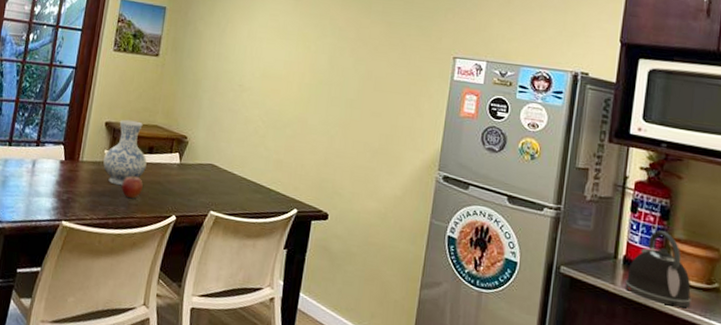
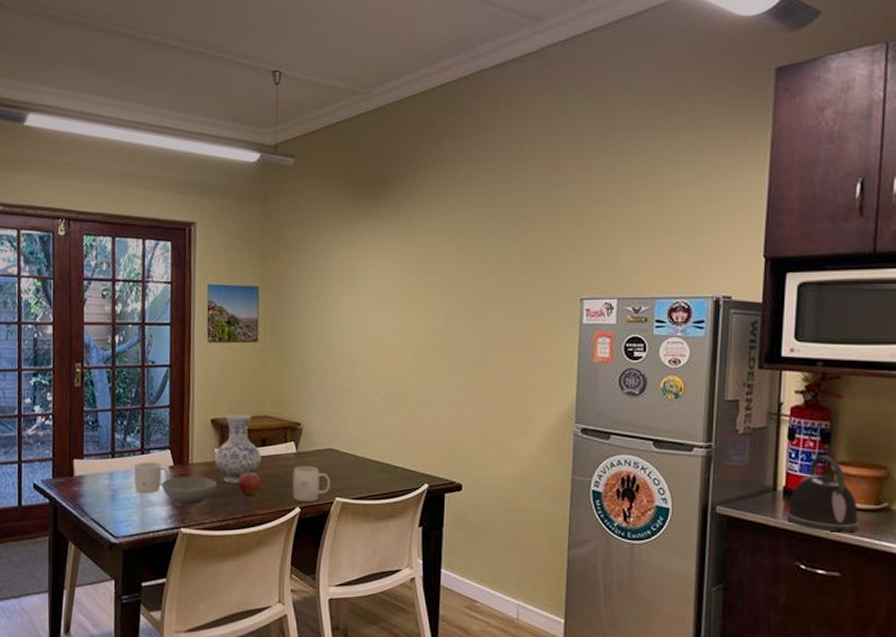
mug: none [25,153,60,184] -> present [135,462,170,493]
bowl: none [50,171,102,200] -> present [161,477,217,505]
mug: none [170,176,207,212] -> present [292,465,330,502]

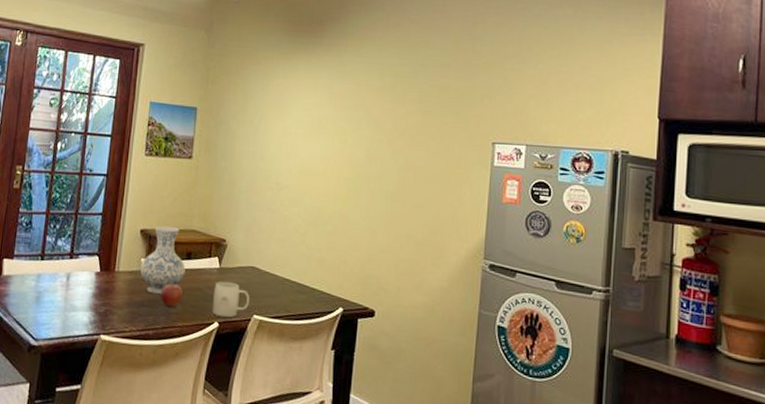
mug: present [135,462,170,493] -> none [60,266,95,298]
bowl: present [161,477,217,505] -> none [86,283,140,313]
kettle: present [787,455,860,533] -> none [679,307,746,385]

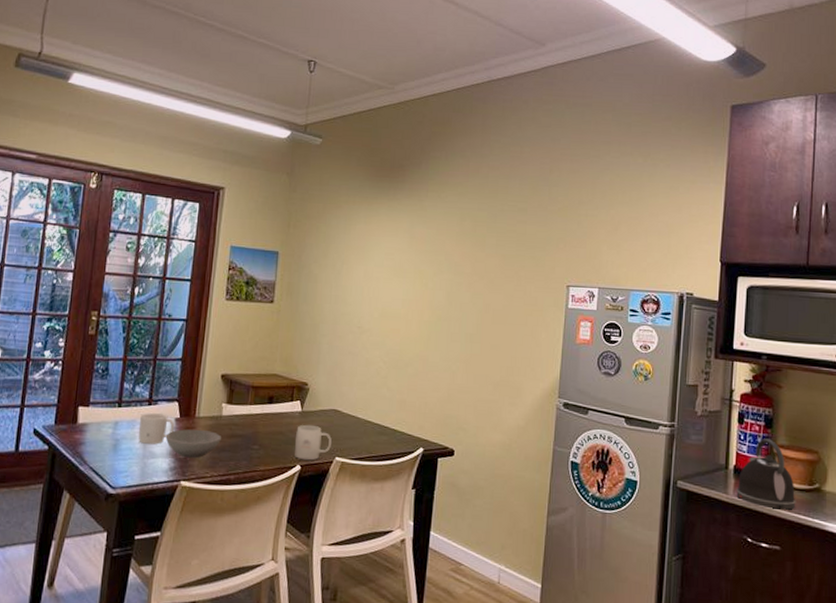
mug: none [60,266,95,298] -> present [139,413,175,445]
bowl: none [86,283,140,313] -> present [165,429,221,458]
vase: present [140,225,186,295] -> none [221,370,267,440]
apple: present [161,284,183,308] -> none [242,428,264,452]
kettle: none [679,307,746,385] -> present [736,439,796,510]

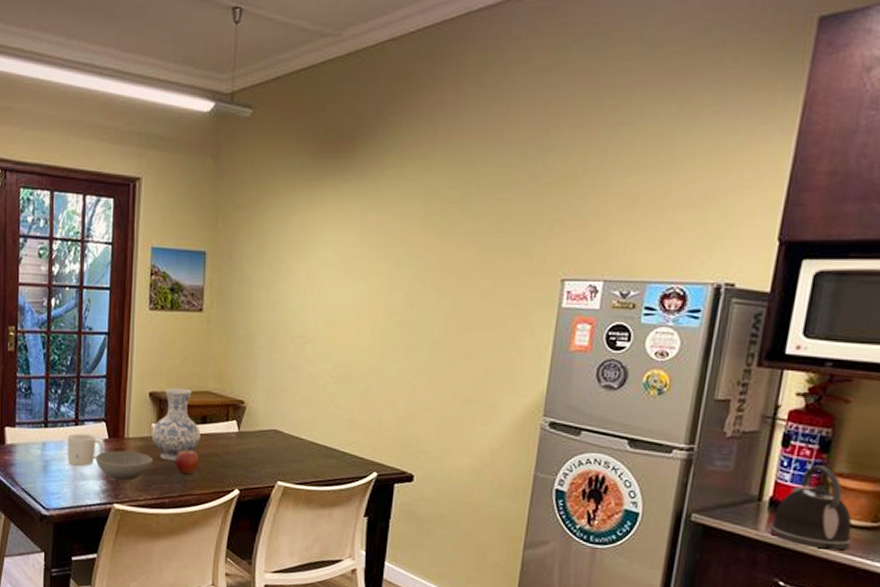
vase: none [221,370,267,440] -> present [152,387,201,462]
apple: none [242,428,264,452] -> present [175,450,199,475]
mug: present [294,424,332,461] -> none [231,446,272,485]

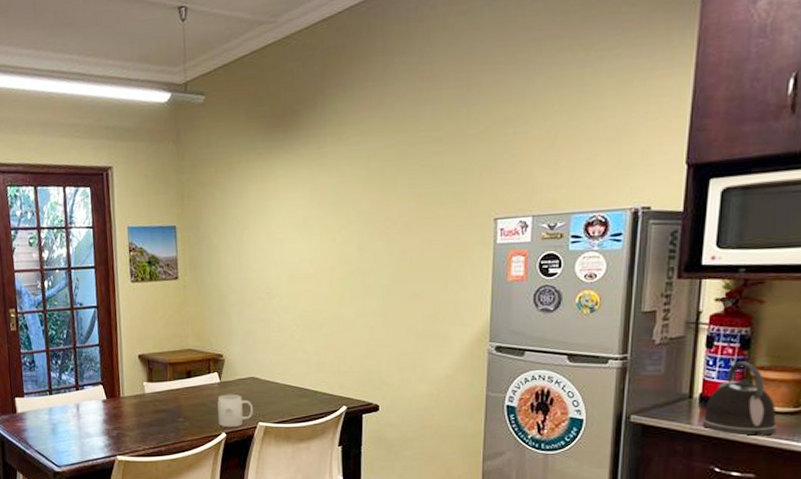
mug: present [68,433,104,466] -> none [71,397,104,426]
bowl: present [95,451,153,481] -> none [96,409,147,435]
vase: present [152,387,201,462] -> none [144,348,188,414]
apple: present [175,450,199,475] -> none [167,403,188,424]
mug: none [231,446,272,485] -> present [217,394,253,428]

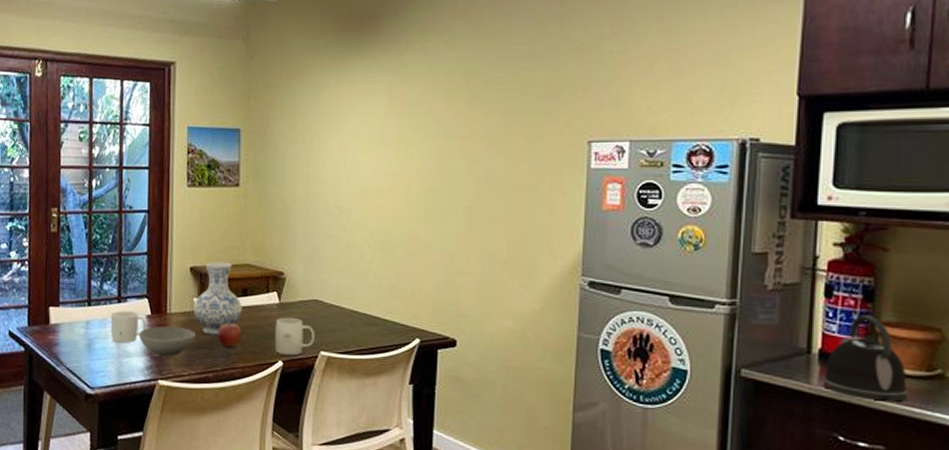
mug: none [71,397,104,426] -> present [111,311,147,343]
bowl: none [96,409,147,435] -> present [138,327,196,357]
vase: none [144,348,188,414] -> present [194,262,242,335]
apple: none [167,403,188,424] -> present [218,323,241,348]

